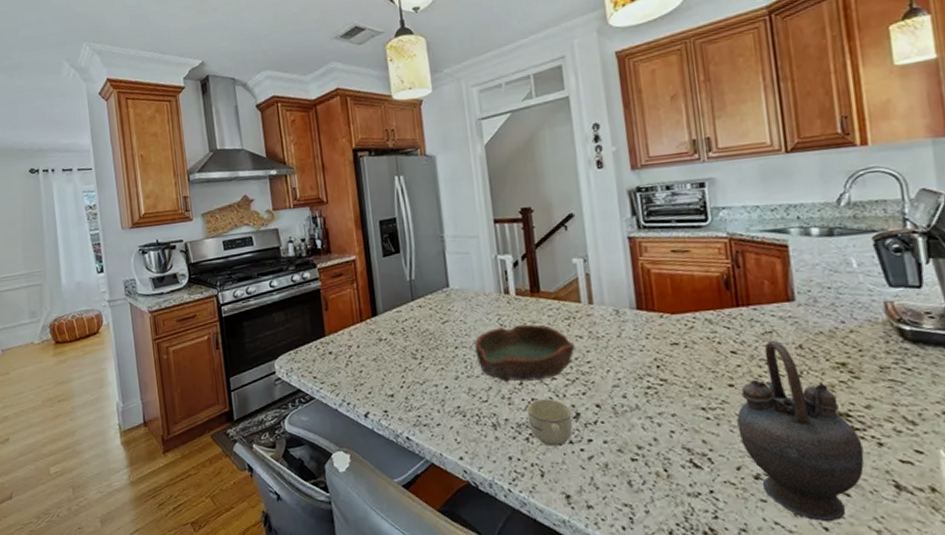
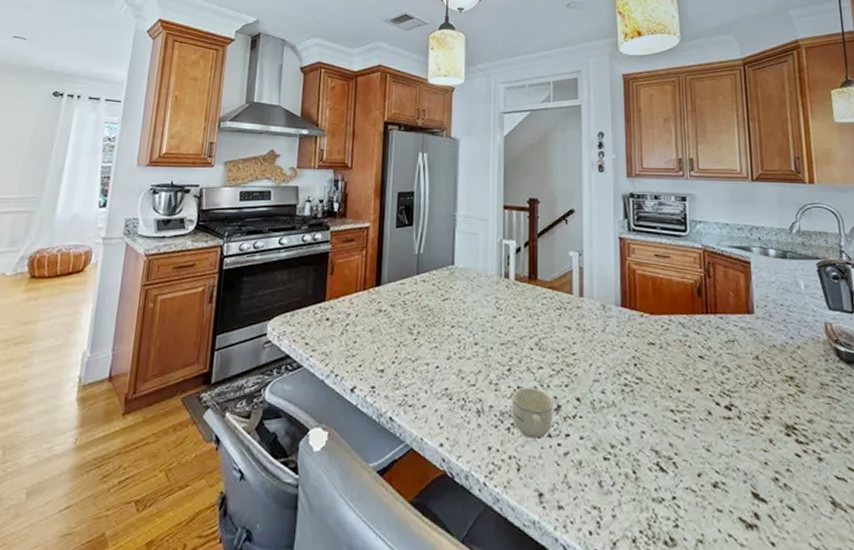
bowl: present [474,324,576,383] -> none [470,310,563,368]
teapot: present [737,340,864,522] -> none [701,349,807,537]

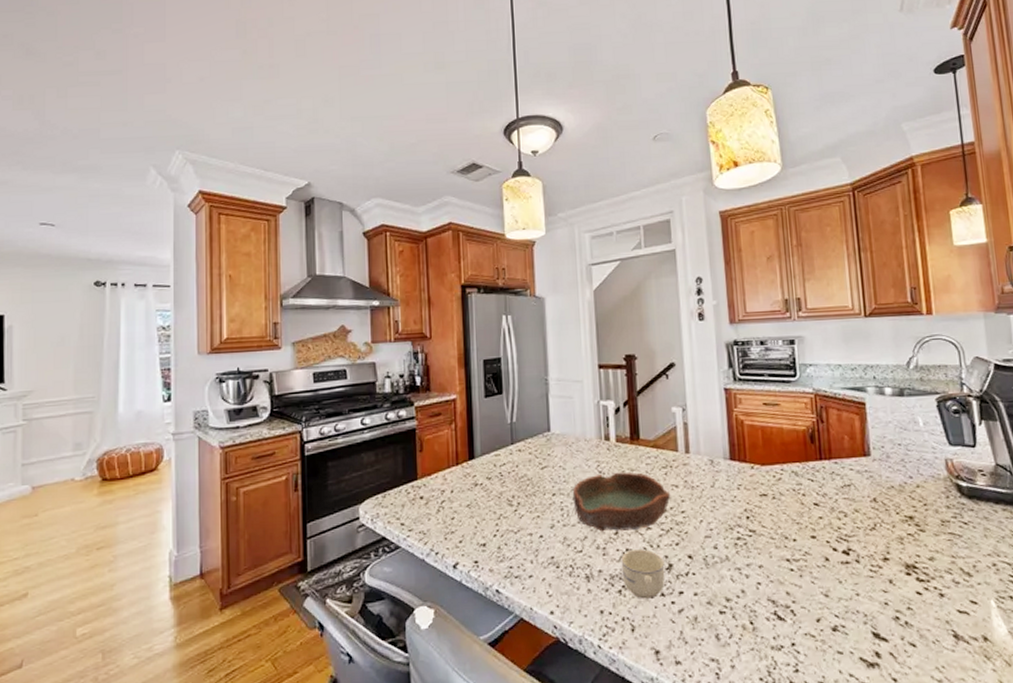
bowl: none [470,310,563,368] -> present [572,472,671,532]

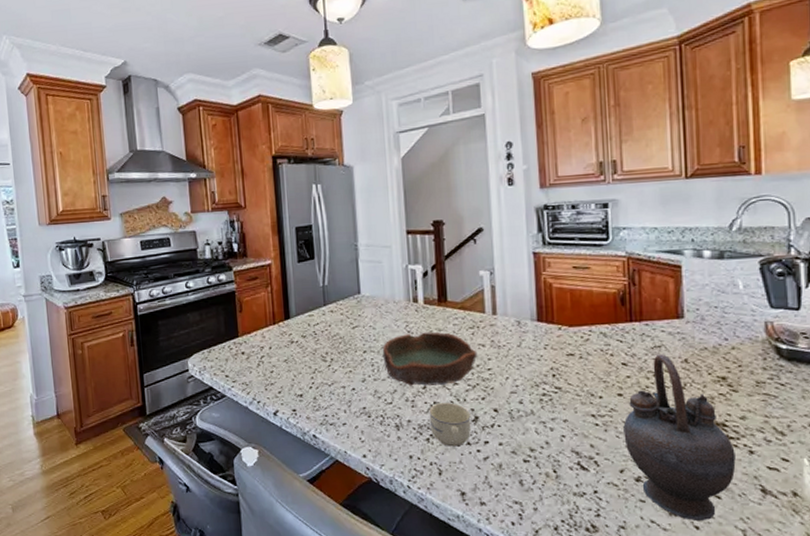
teapot: none [818,493,928,673] -> present [623,354,736,522]

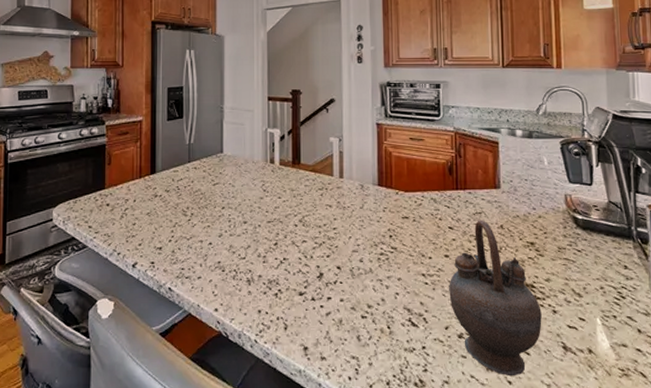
bowl: present [382,331,478,386] -> none [239,191,325,242]
cup: present [429,403,471,447] -> none [278,259,316,302]

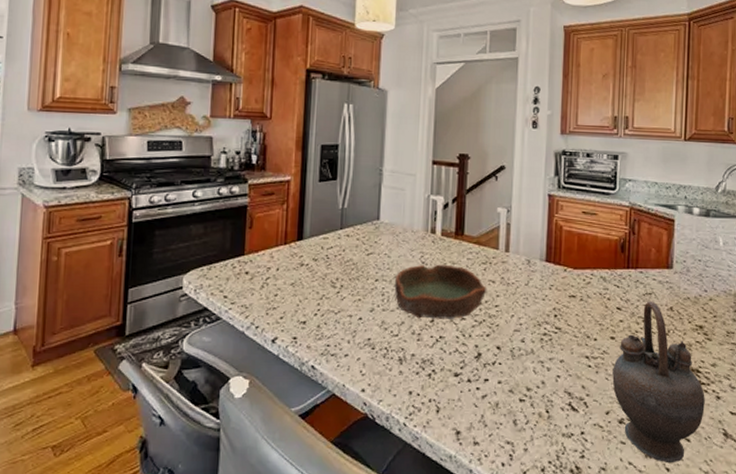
bowl: none [239,191,325,242] -> present [394,264,487,319]

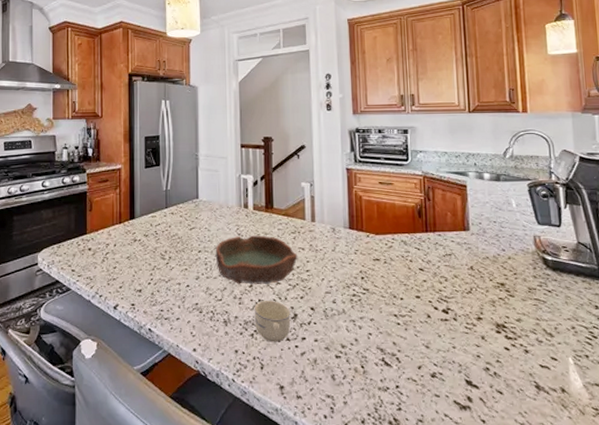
cup: none [433,338,474,383] -> present [254,301,291,342]
teapot: present [612,301,705,464] -> none [421,261,514,415]

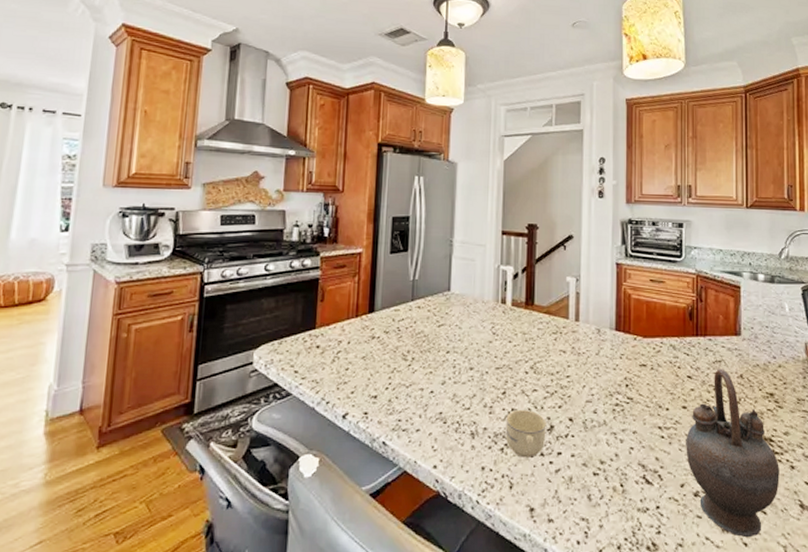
bowl: present [215,235,298,284] -> none [465,335,558,391]
teapot: none [421,261,514,415] -> present [686,369,780,538]

